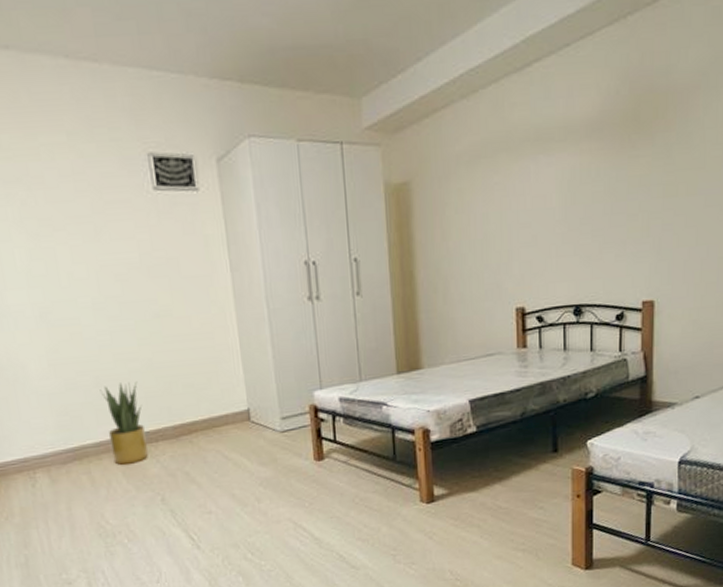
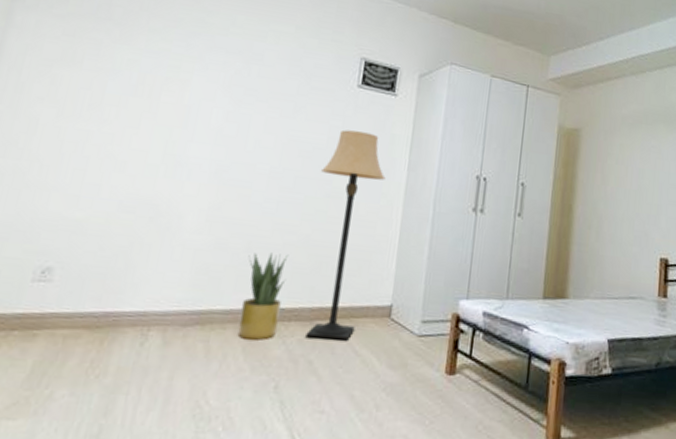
lamp: none [141,239,220,454] -> present [305,129,386,341]

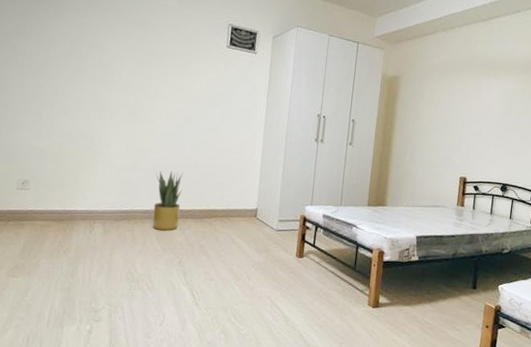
lamp: present [305,129,386,341] -> none [198,80,250,233]

